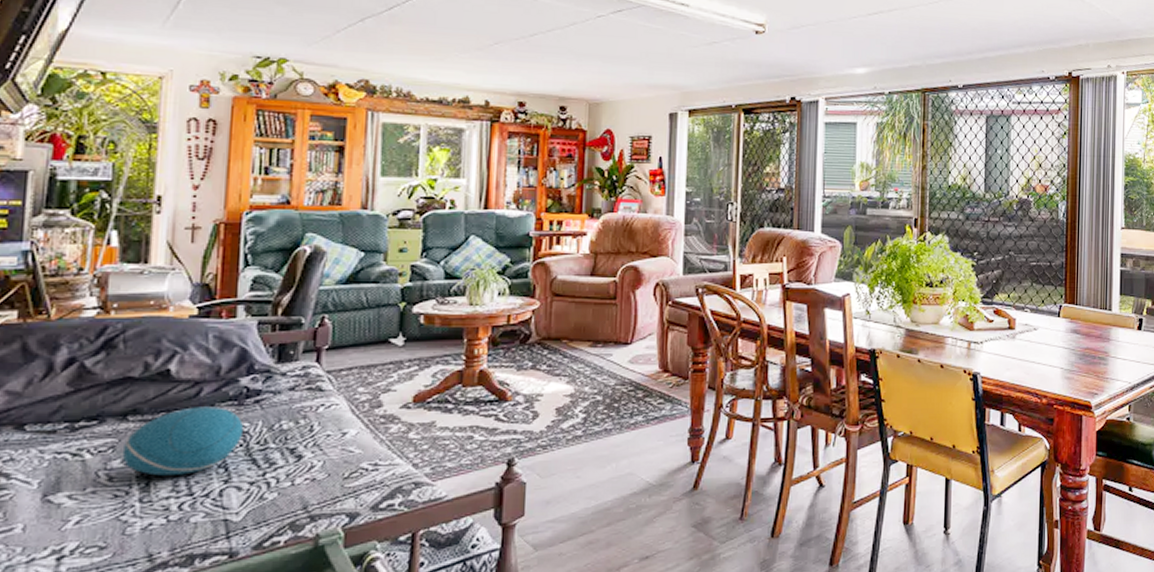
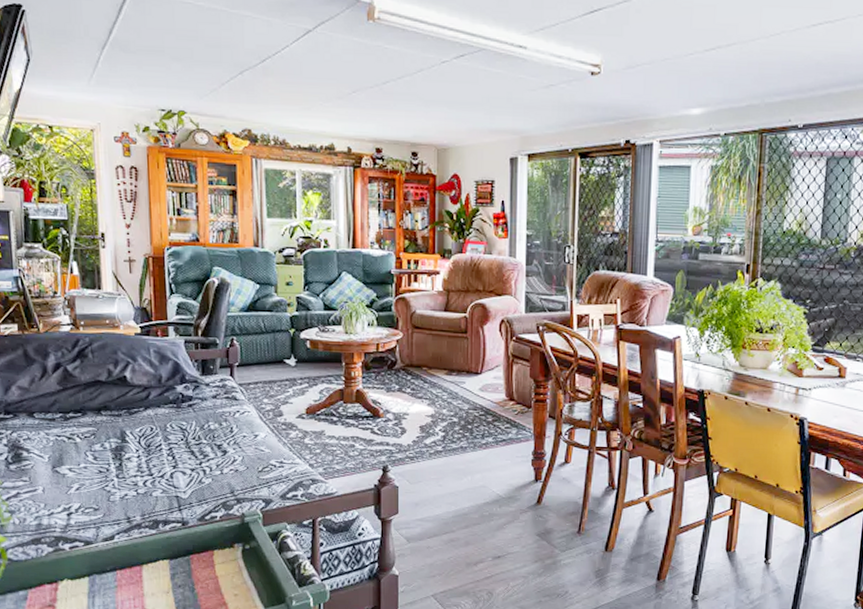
cushion: present [121,406,243,476] -> none [100,407,182,459]

